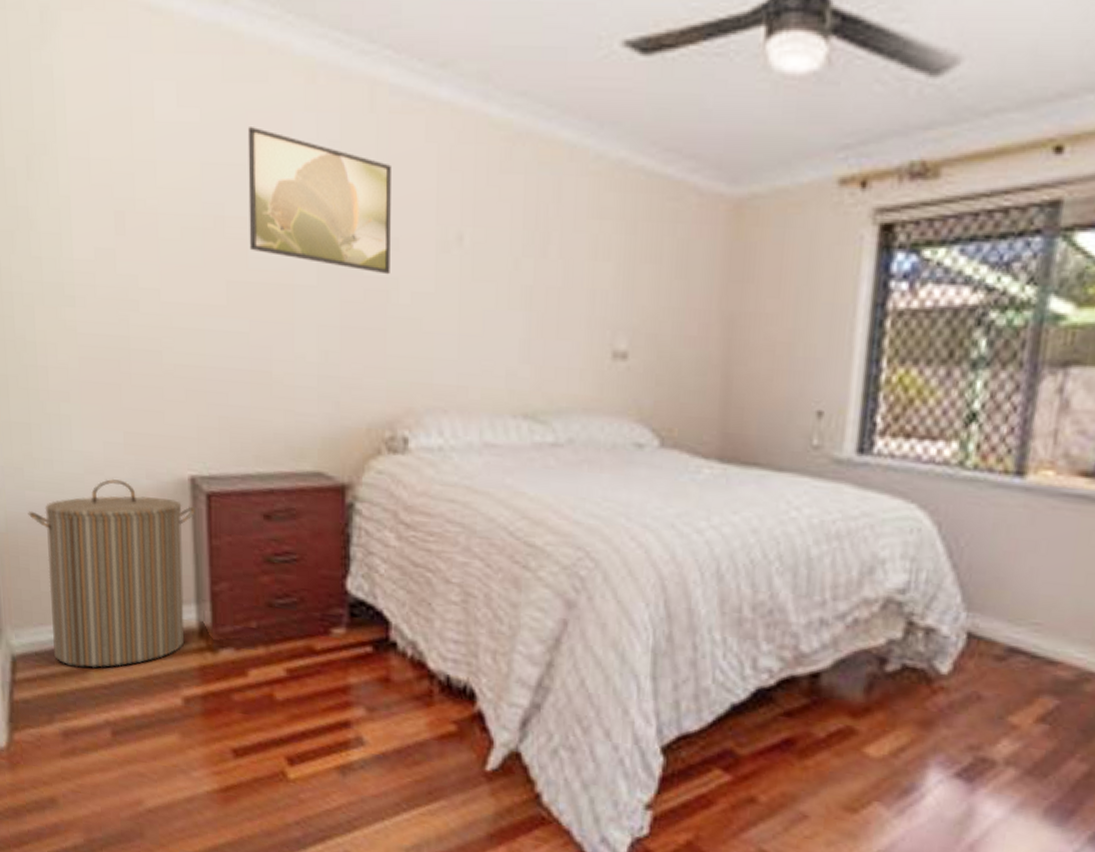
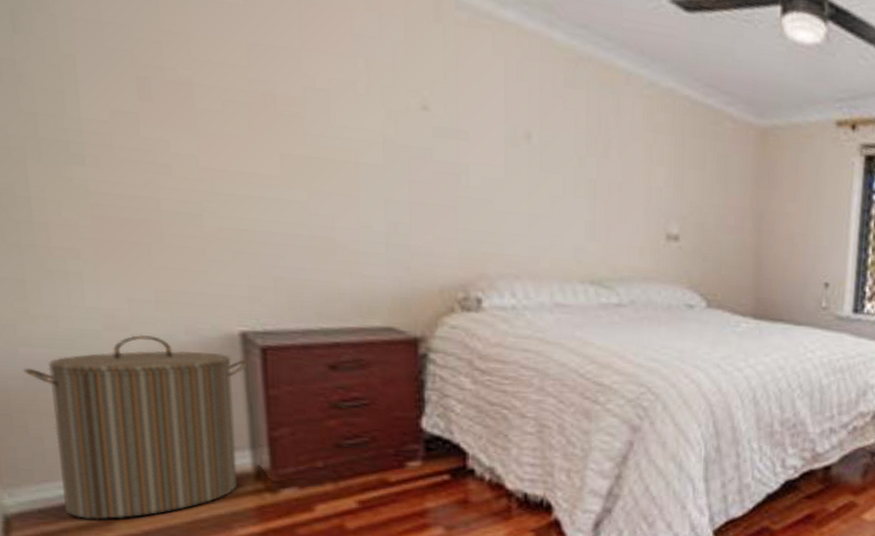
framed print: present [247,127,391,275] -> none [301,16,460,161]

